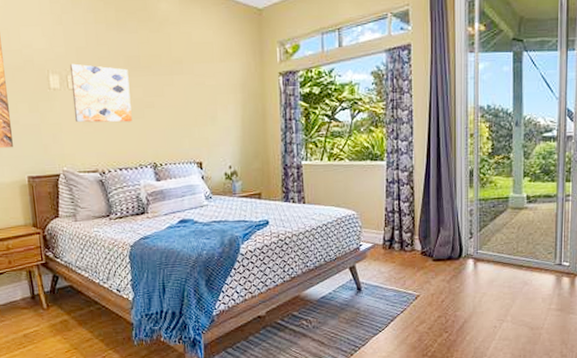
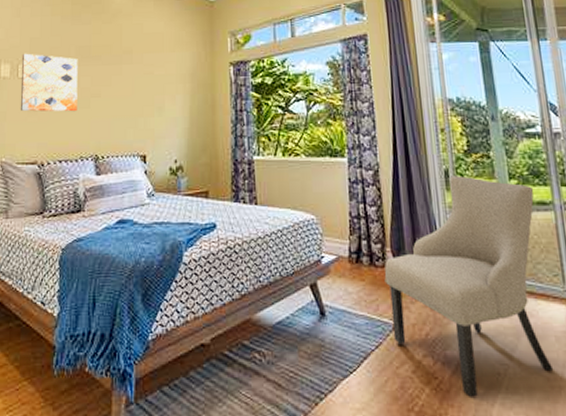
chair: none [411,175,543,344] -> present [384,176,554,397]

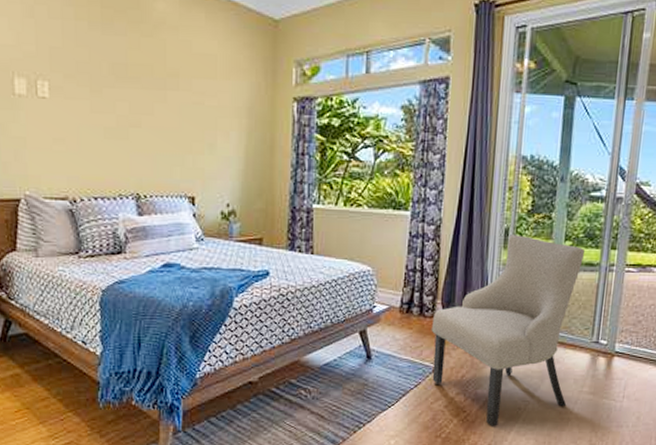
wall art: present [20,53,78,112] -> none [40,66,113,143]

